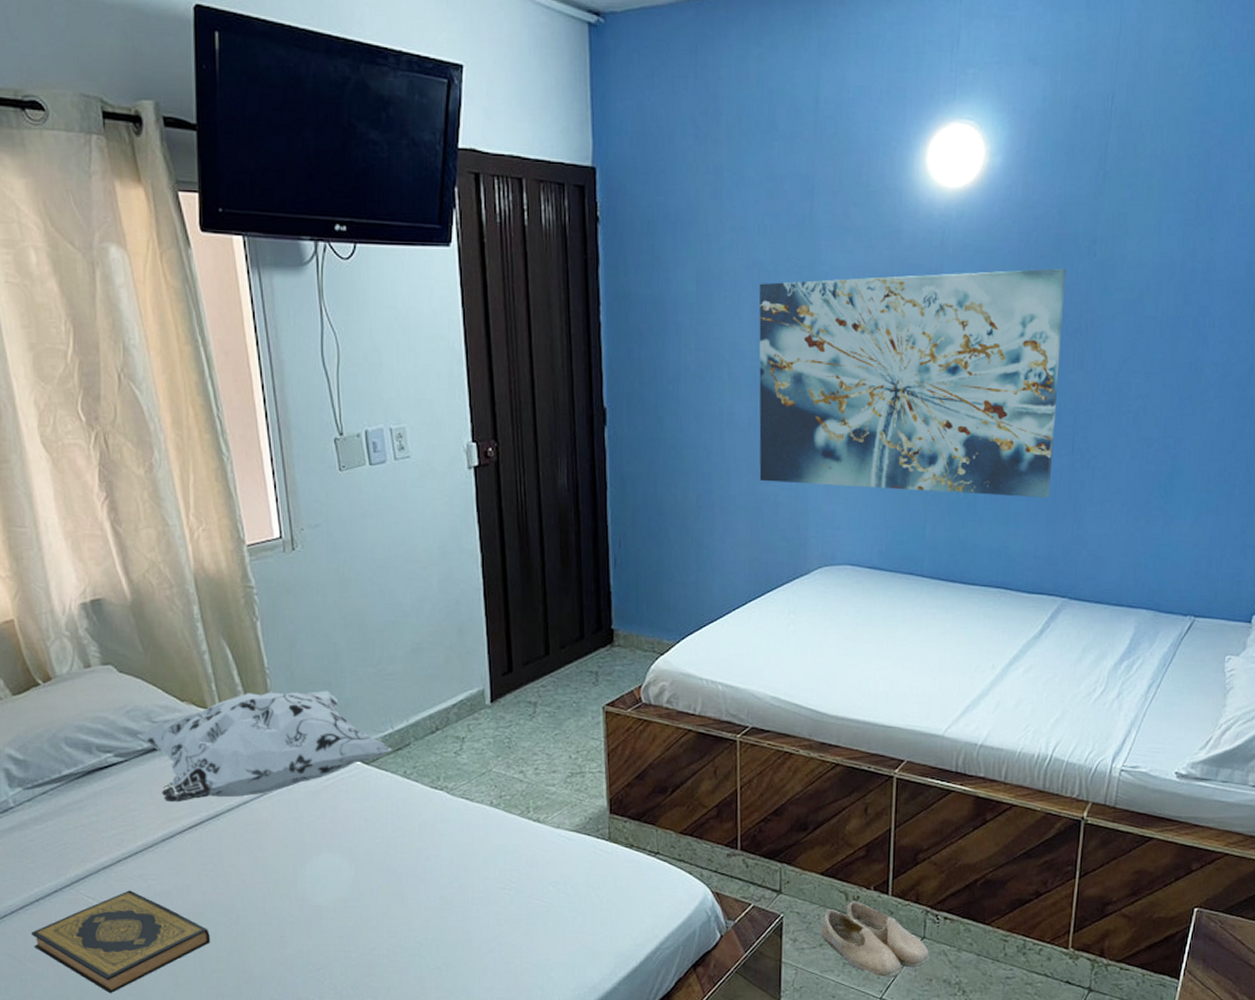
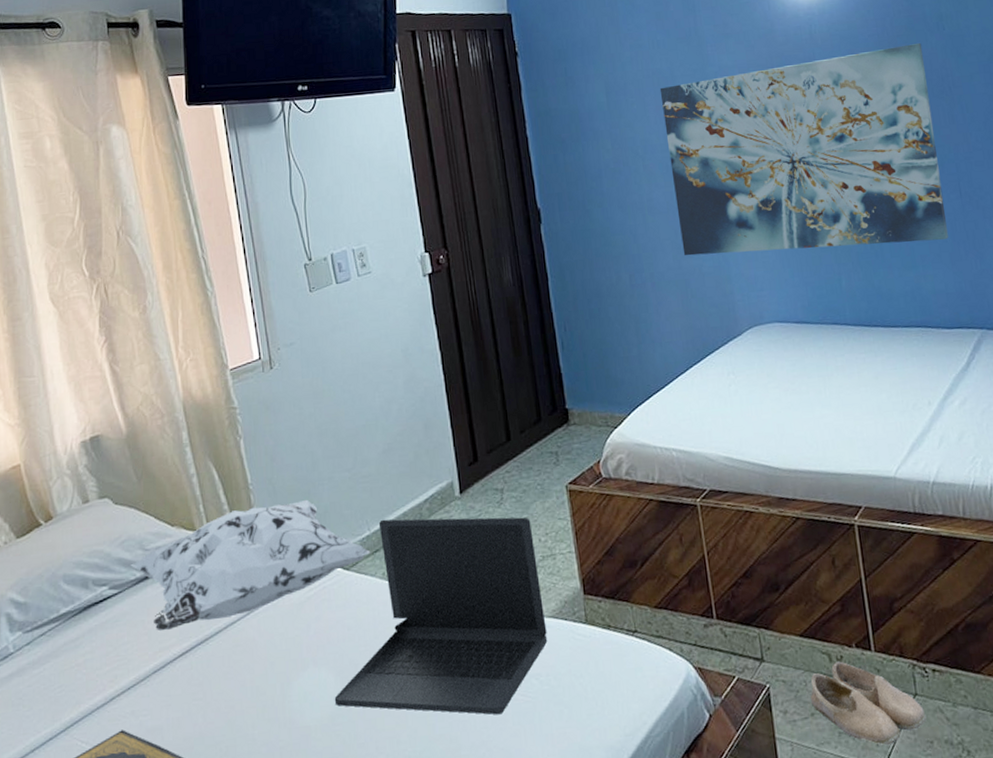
laptop: none [348,719,568,915] -> present [334,517,548,715]

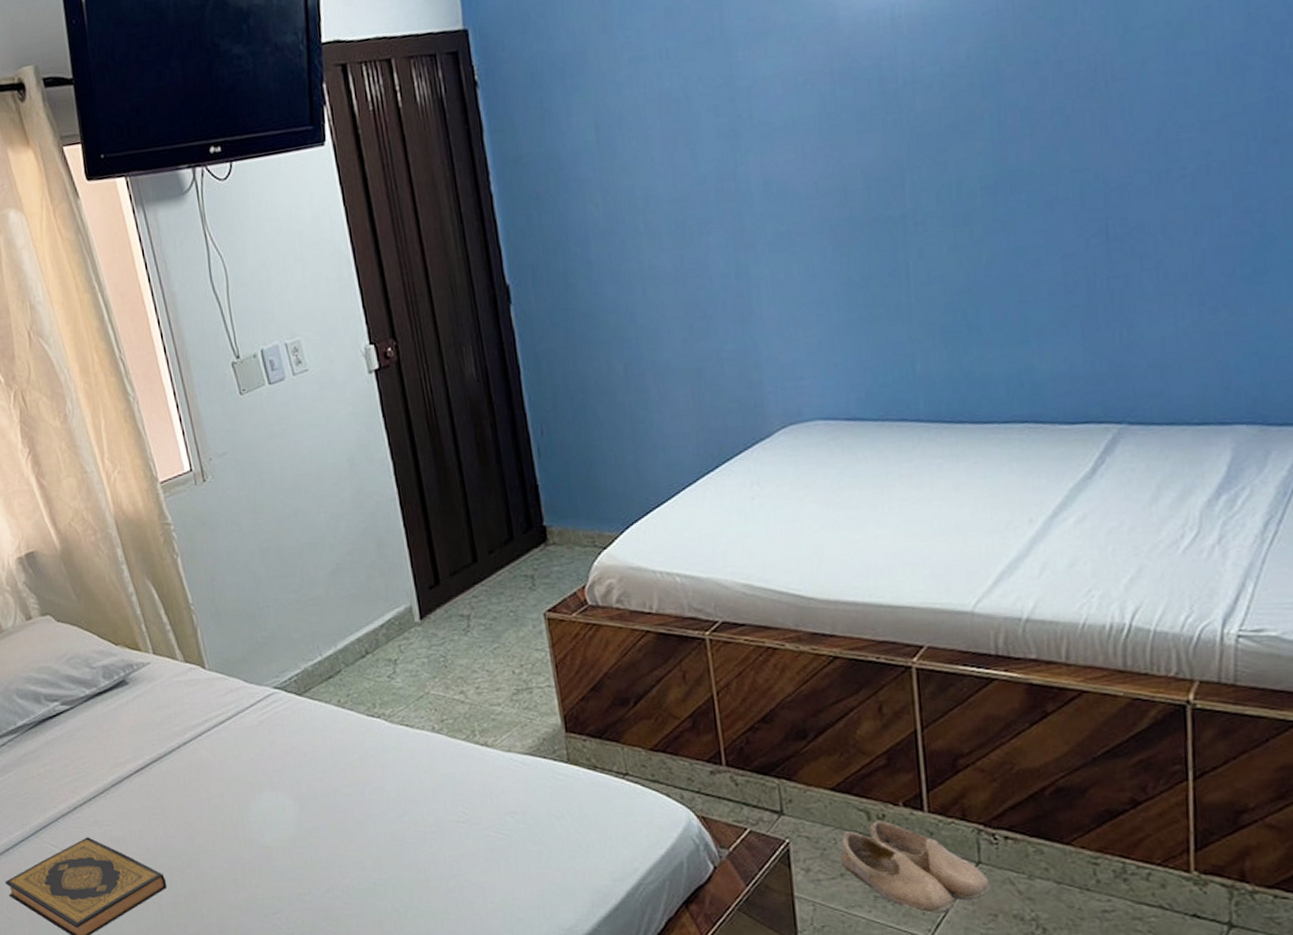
decorative pillow: present [130,499,371,632] -> none [78,621,324,748]
laptop: present [334,517,548,715] -> none [293,644,524,850]
wall art: present [659,43,949,256] -> none [668,17,1082,338]

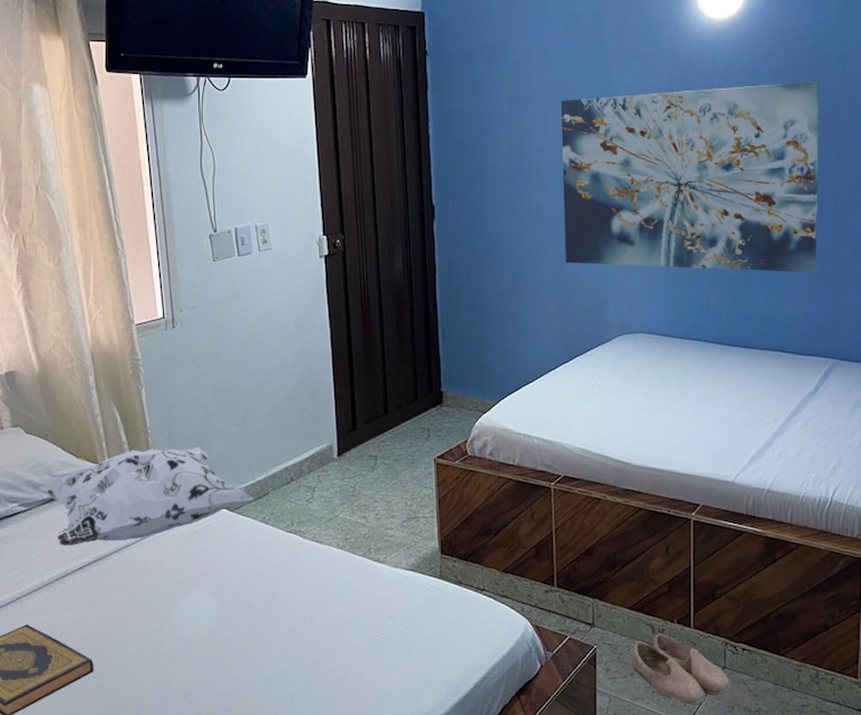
decorative pillow: none [78,621,324,748] -> present [38,447,254,546]
wall art: none [668,17,1082,338] -> present [560,82,820,273]

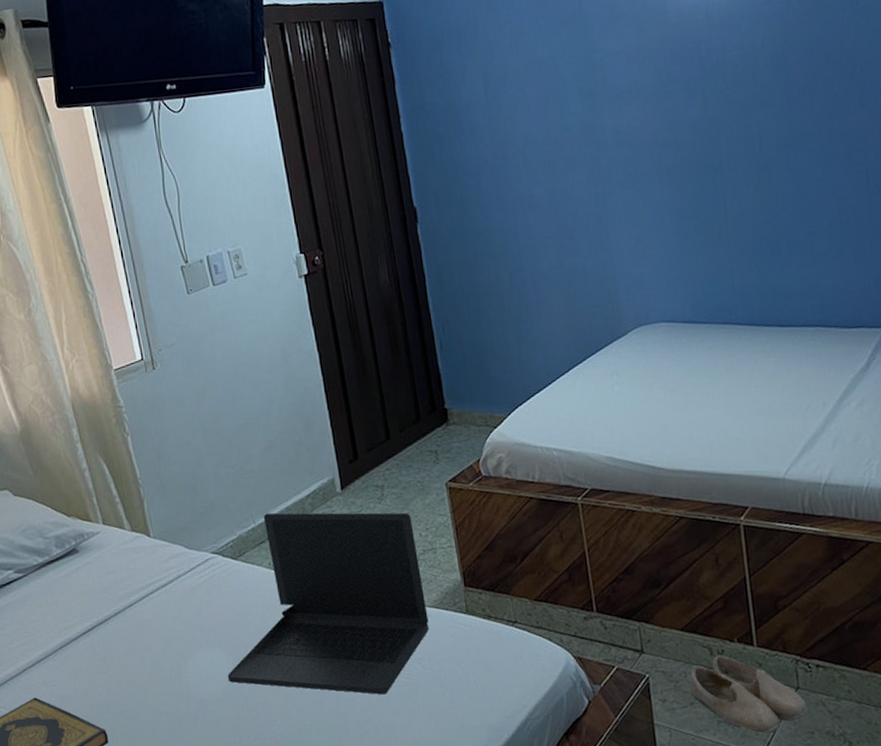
decorative pillow: present [38,447,254,546] -> none [32,493,257,612]
laptop: none [213,471,405,646] -> present [227,512,429,695]
wall art: present [560,82,820,273] -> none [541,20,853,255]

